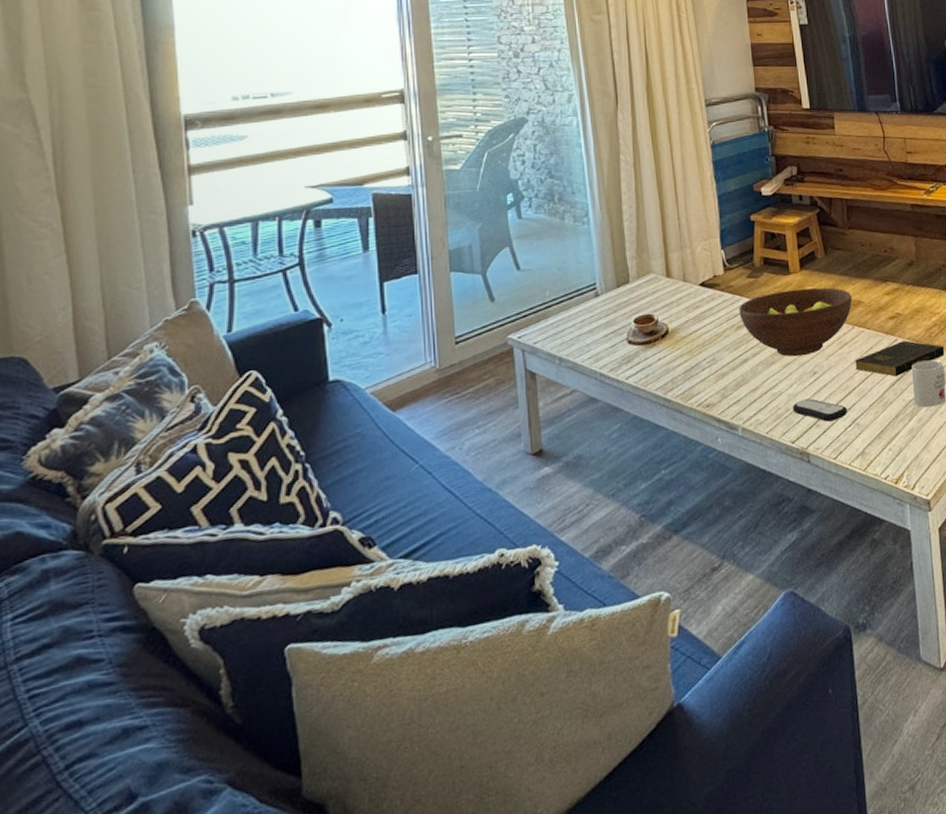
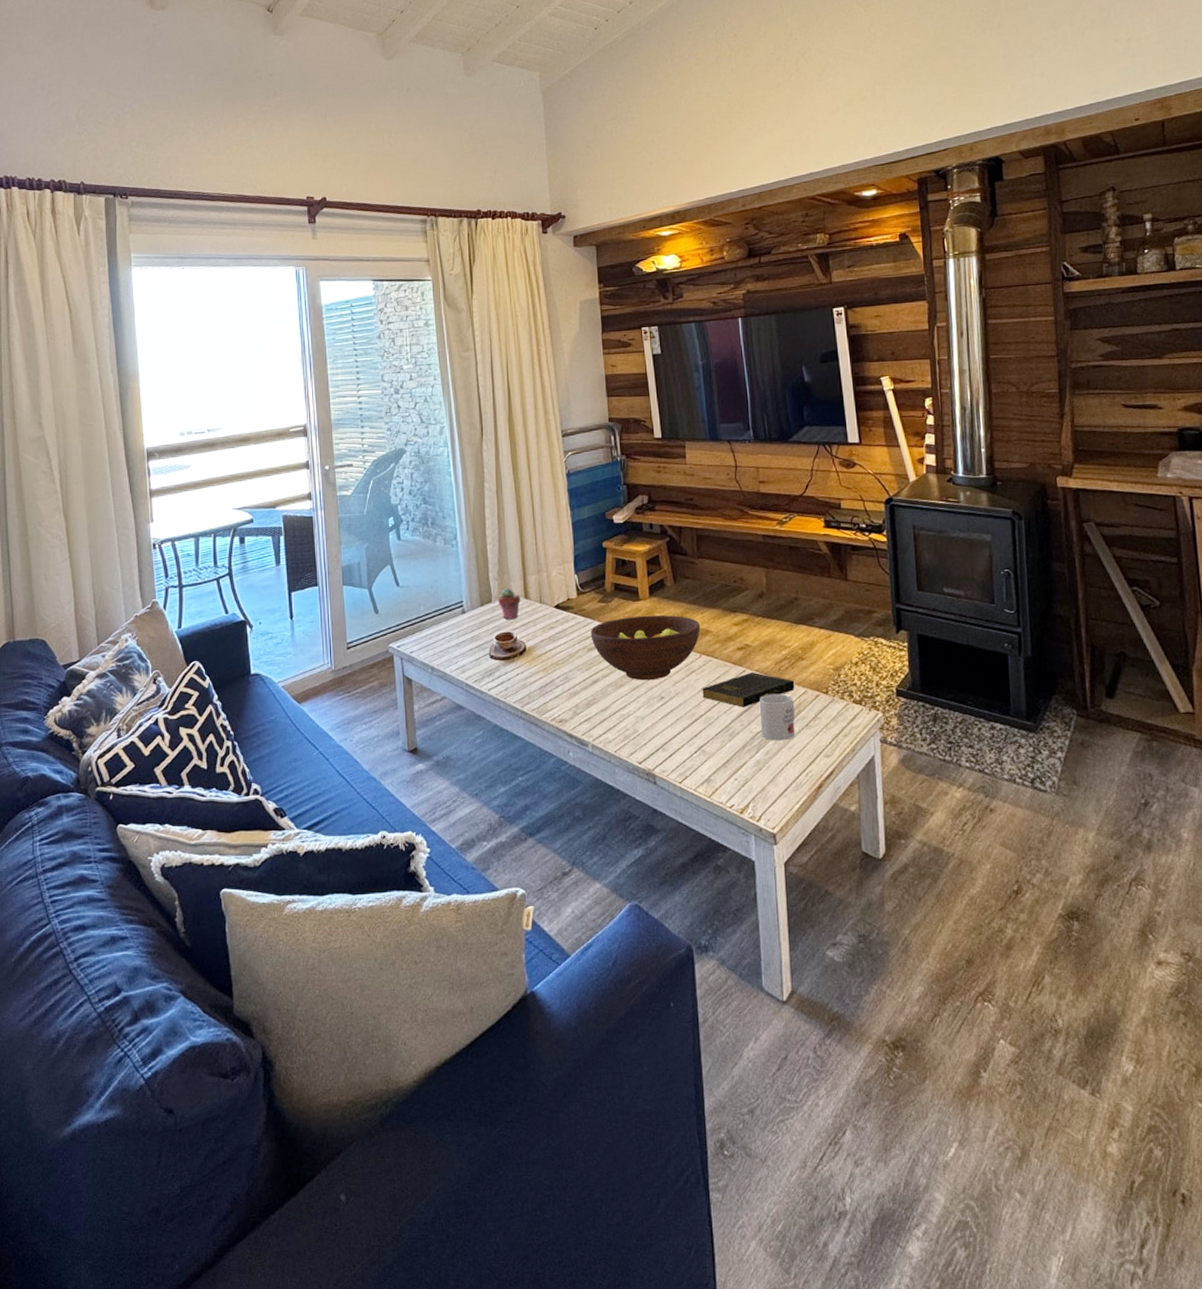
potted succulent: none [635,266,662,300] -> present [497,588,521,619]
remote control: present [792,398,848,422] -> none [639,722,694,746]

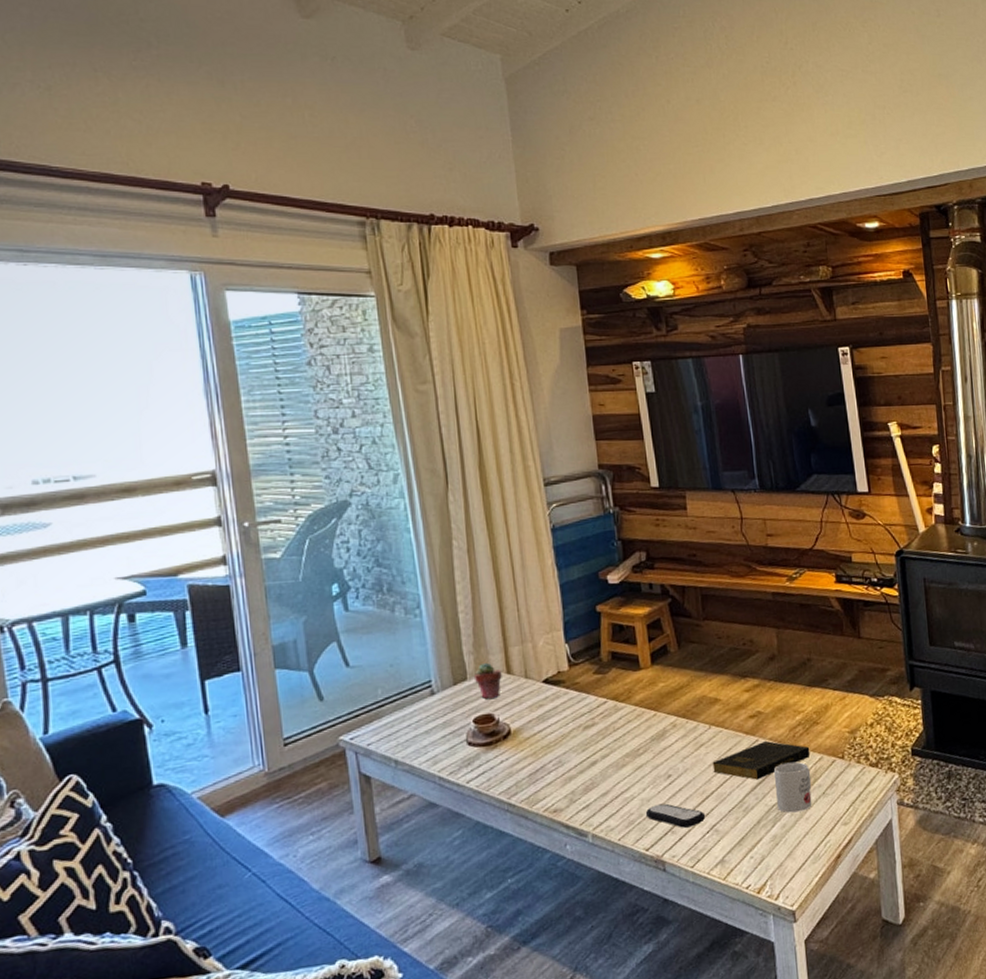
fruit bowl: present [590,615,700,681] -> none [586,684,708,759]
remote control: none [639,722,694,746] -> present [645,803,706,828]

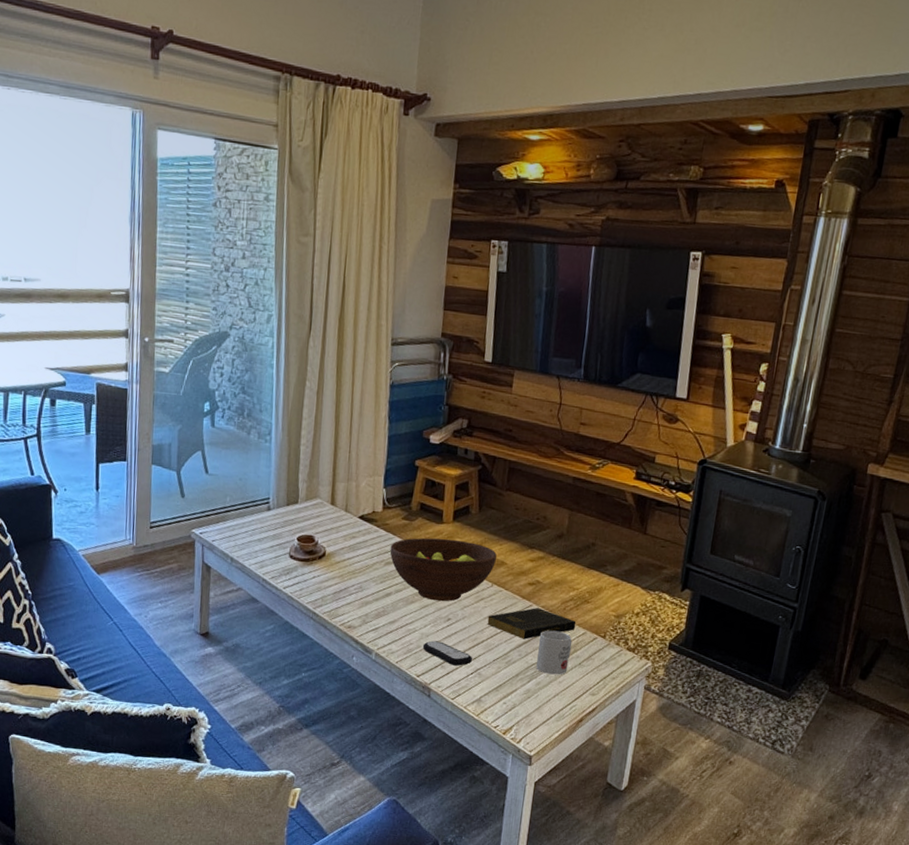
potted succulent: present [473,662,502,699] -> none [303,491,327,523]
fruit bowl: none [586,684,708,759] -> present [390,537,497,602]

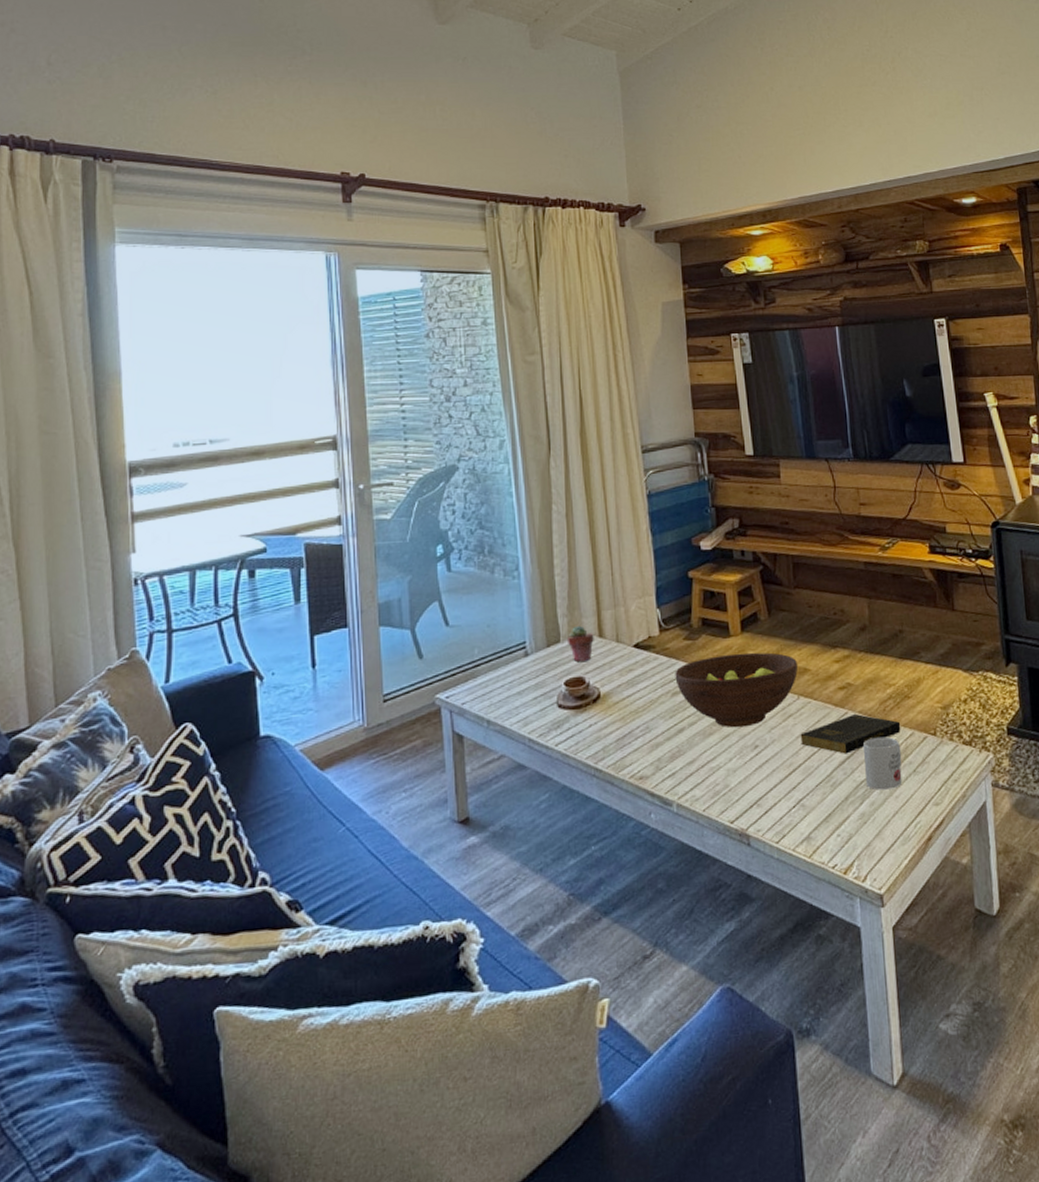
potted succulent: none [303,491,327,523] -> present [566,625,594,661]
remote control: present [422,640,473,666] -> none [731,775,793,801]

